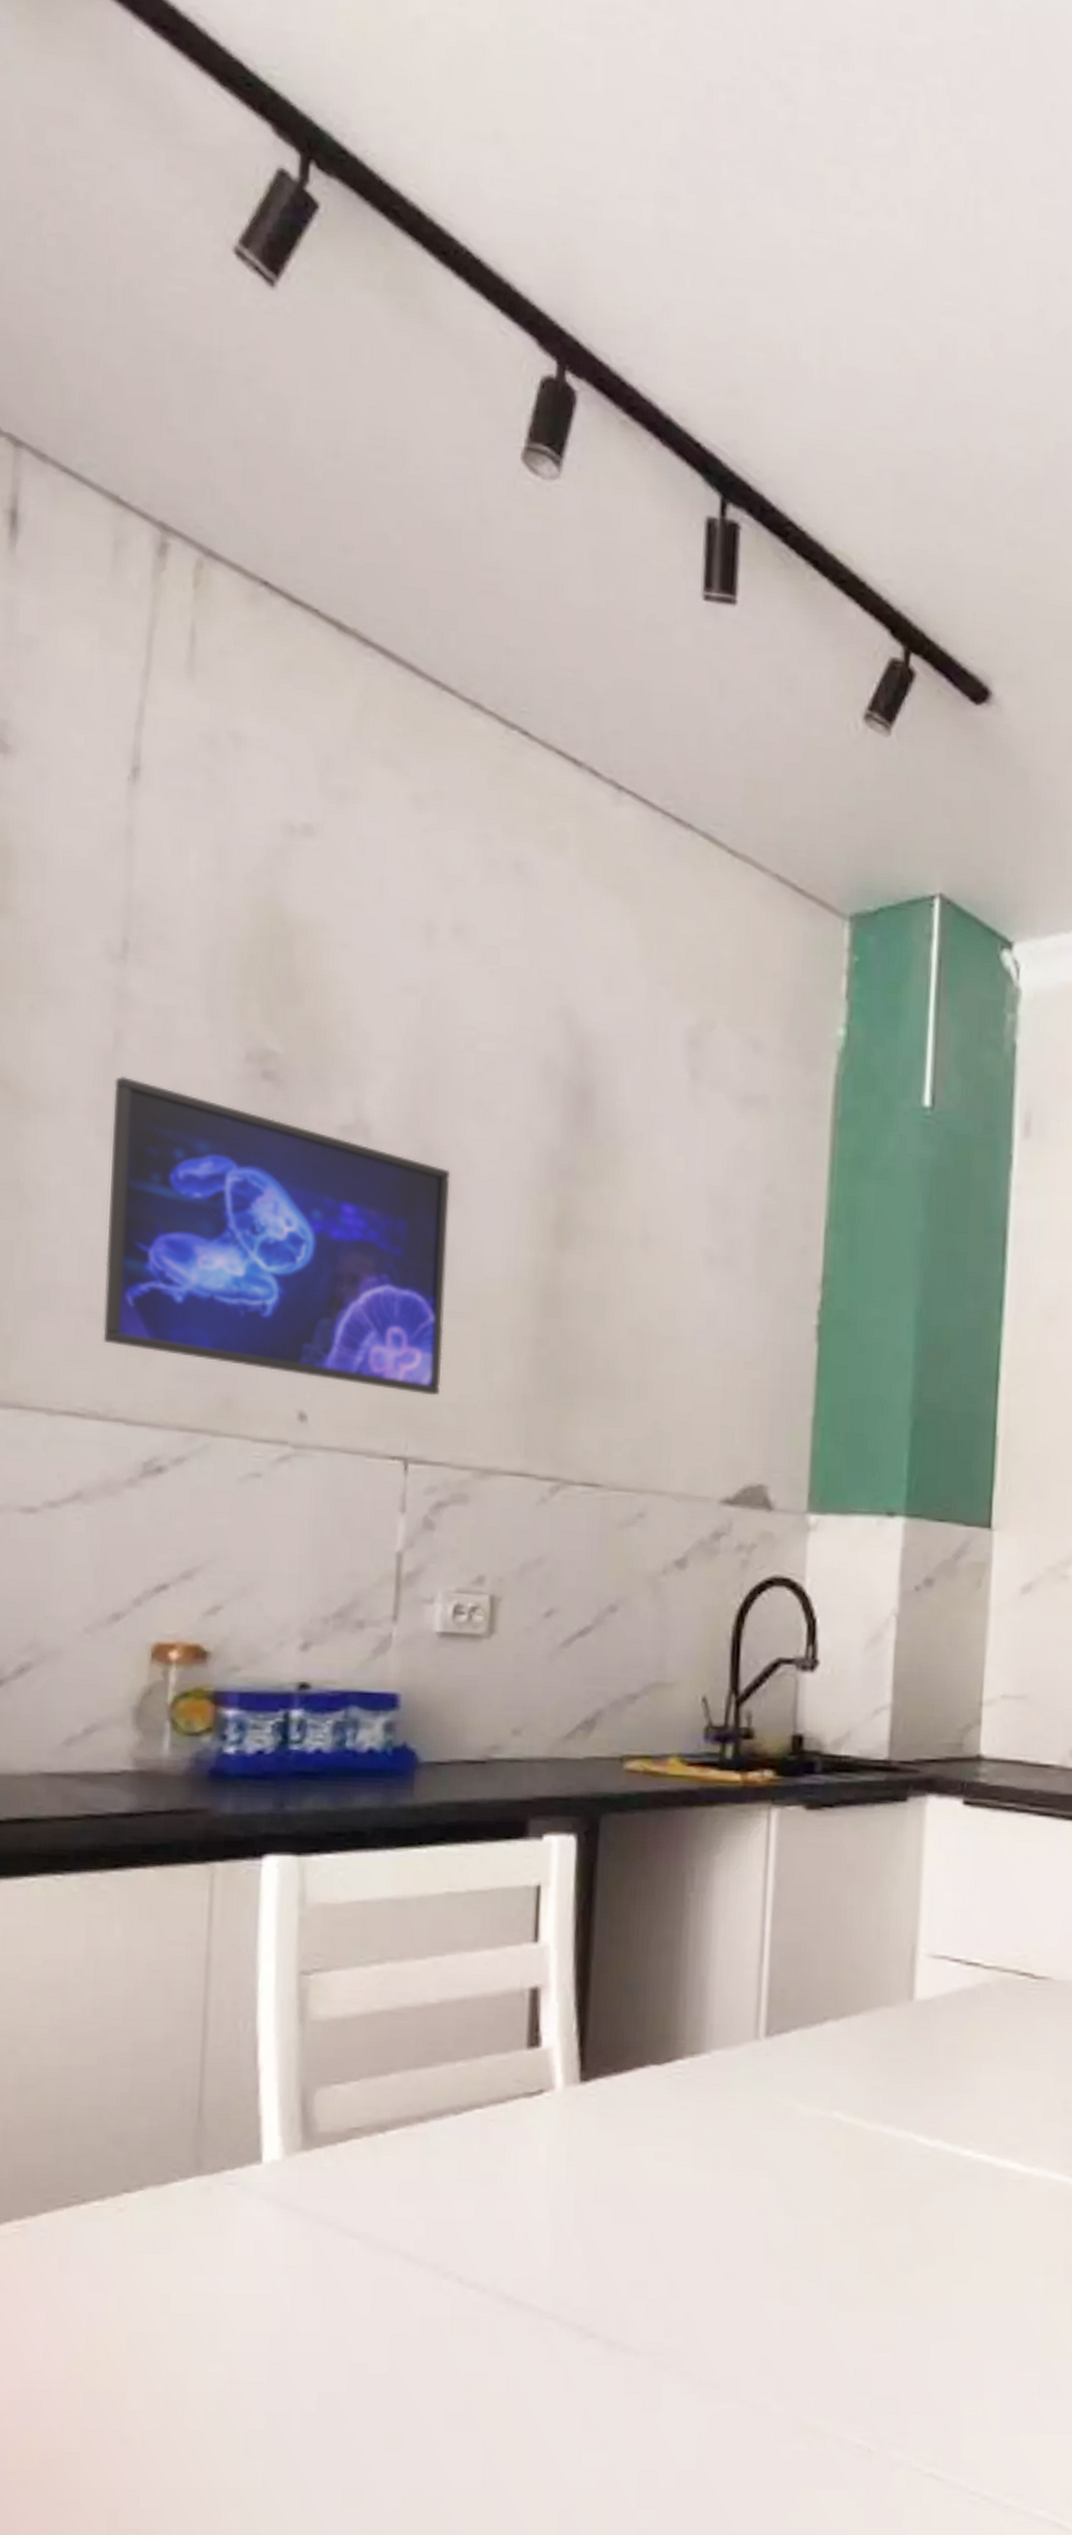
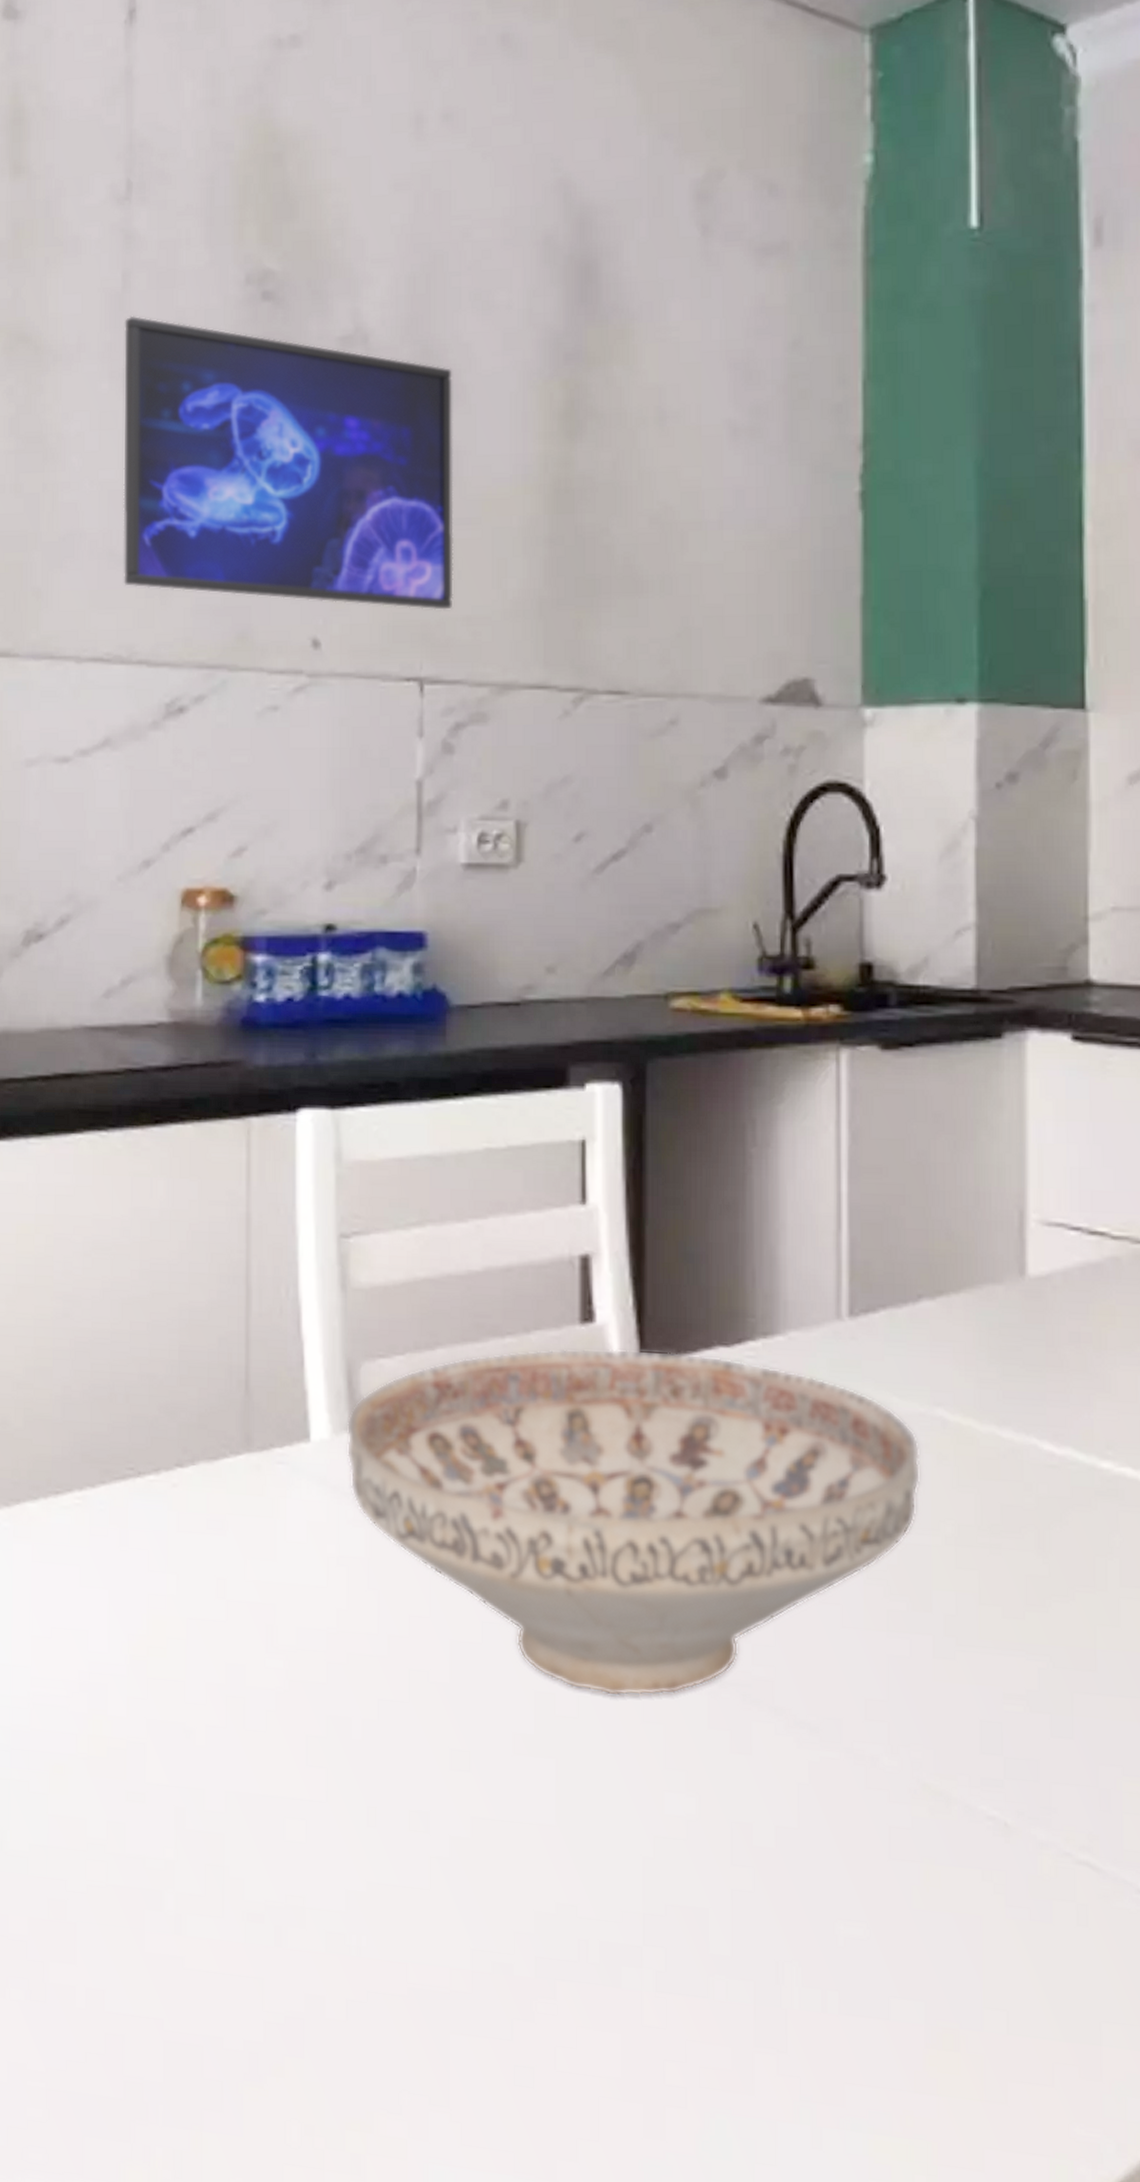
decorative bowl: none [297,2069,819,2373] -> present [346,1348,921,1697]

